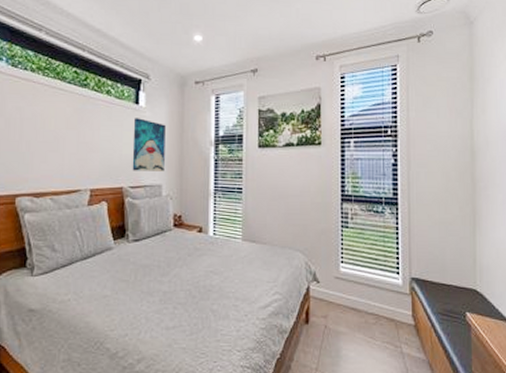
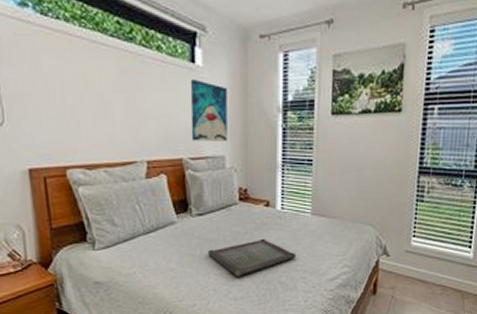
serving tray: none [141,264,228,305] -> present [207,238,297,277]

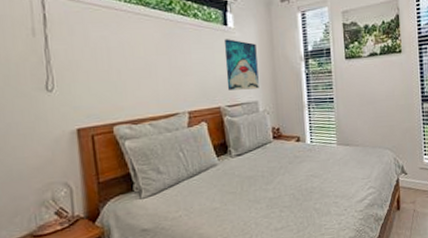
serving tray: present [207,238,297,277] -> none [247,170,328,209]

